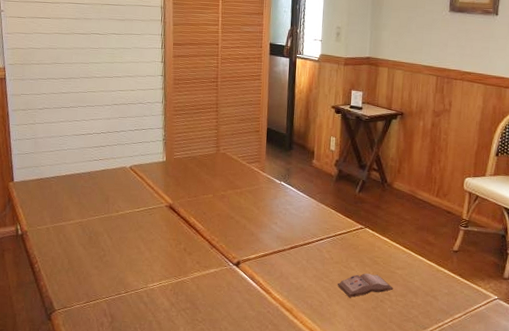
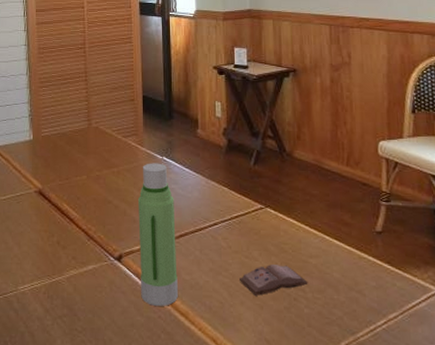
water bottle: none [254,186,288,304] -> present [138,163,178,306]

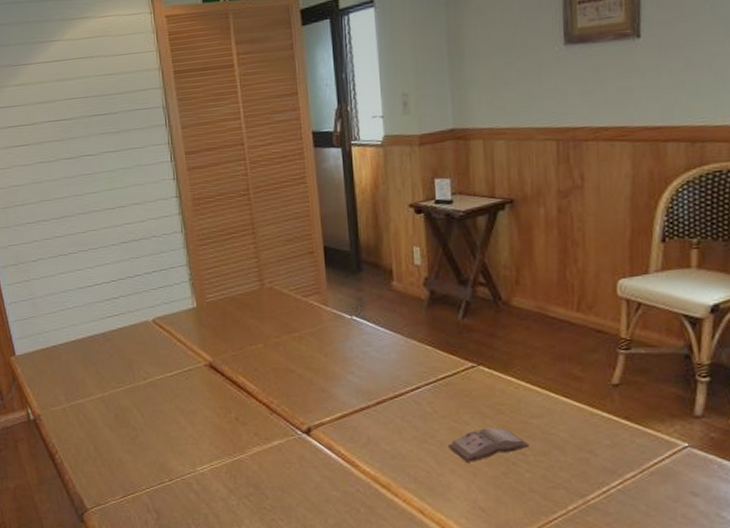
water bottle: present [138,163,178,306] -> none [326,323,378,479]

